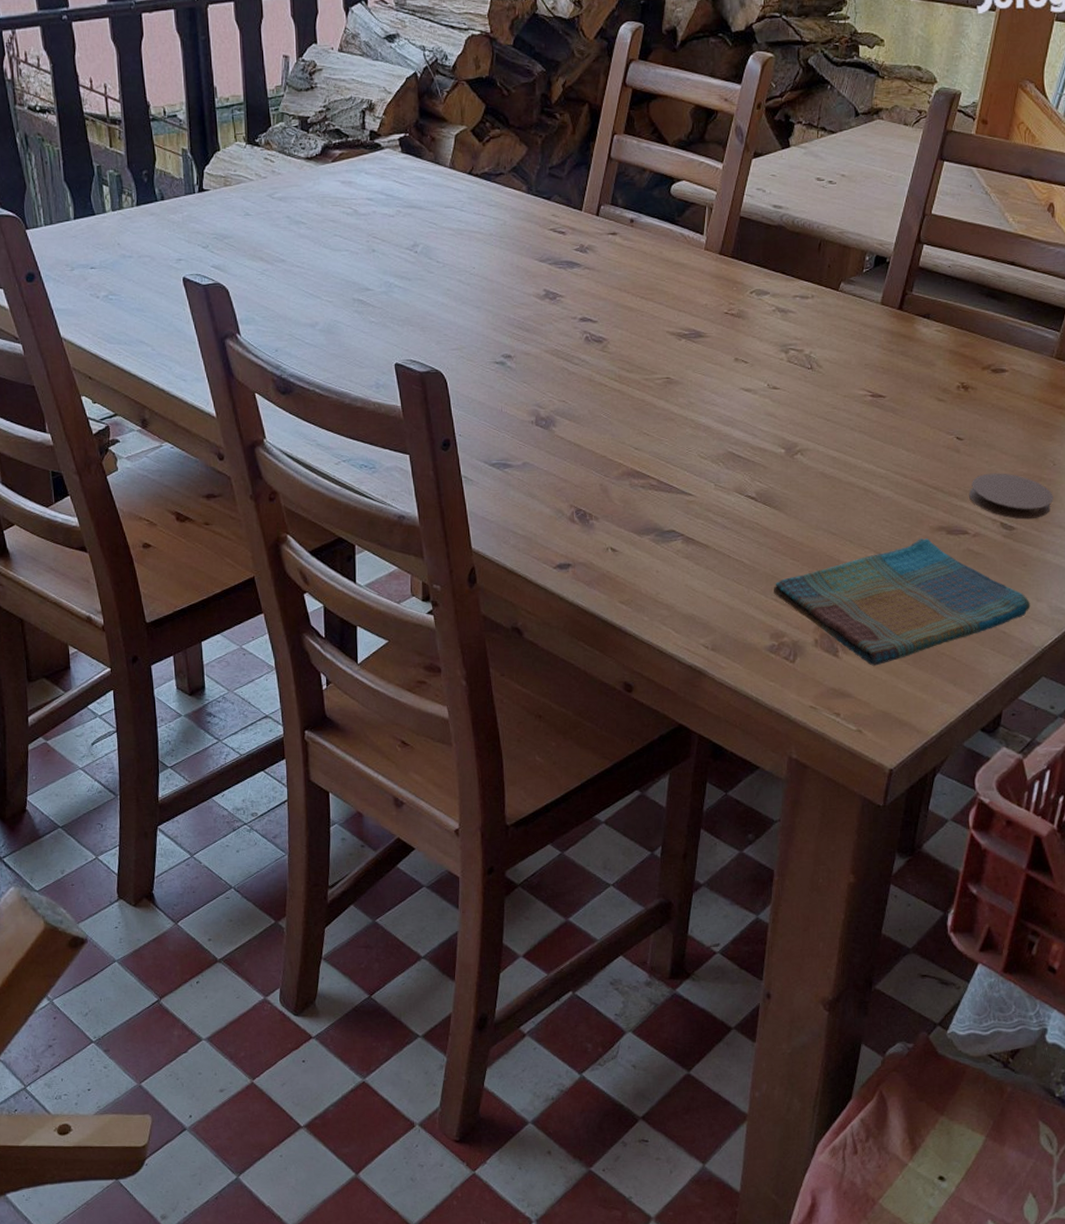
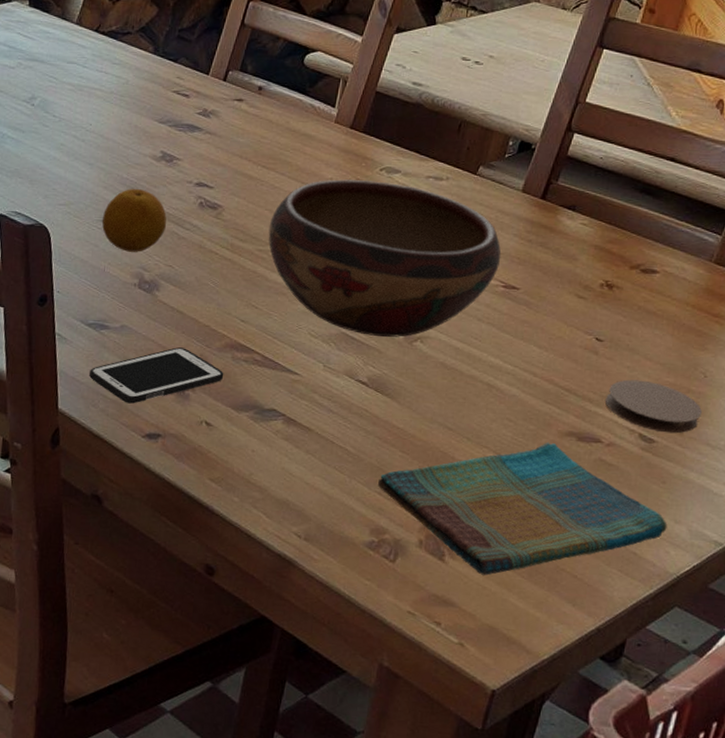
fruit: none [495,329,557,391] -> present [102,189,167,252]
cell phone: none [498,479,624,537] -> present [89,347,224,404]
decorative bowl: none [652,304,867,453] -> present [268,179,502,337]

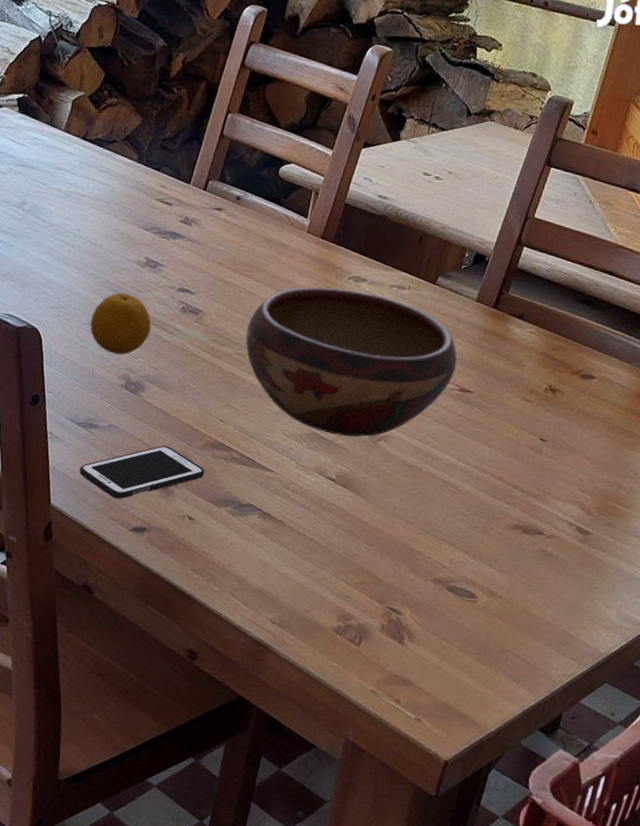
dish towel: present [378,442,668,575] -> none [345,534,600,657]
coaster: present [604,379,702,434] -> none [547,476,632,526]

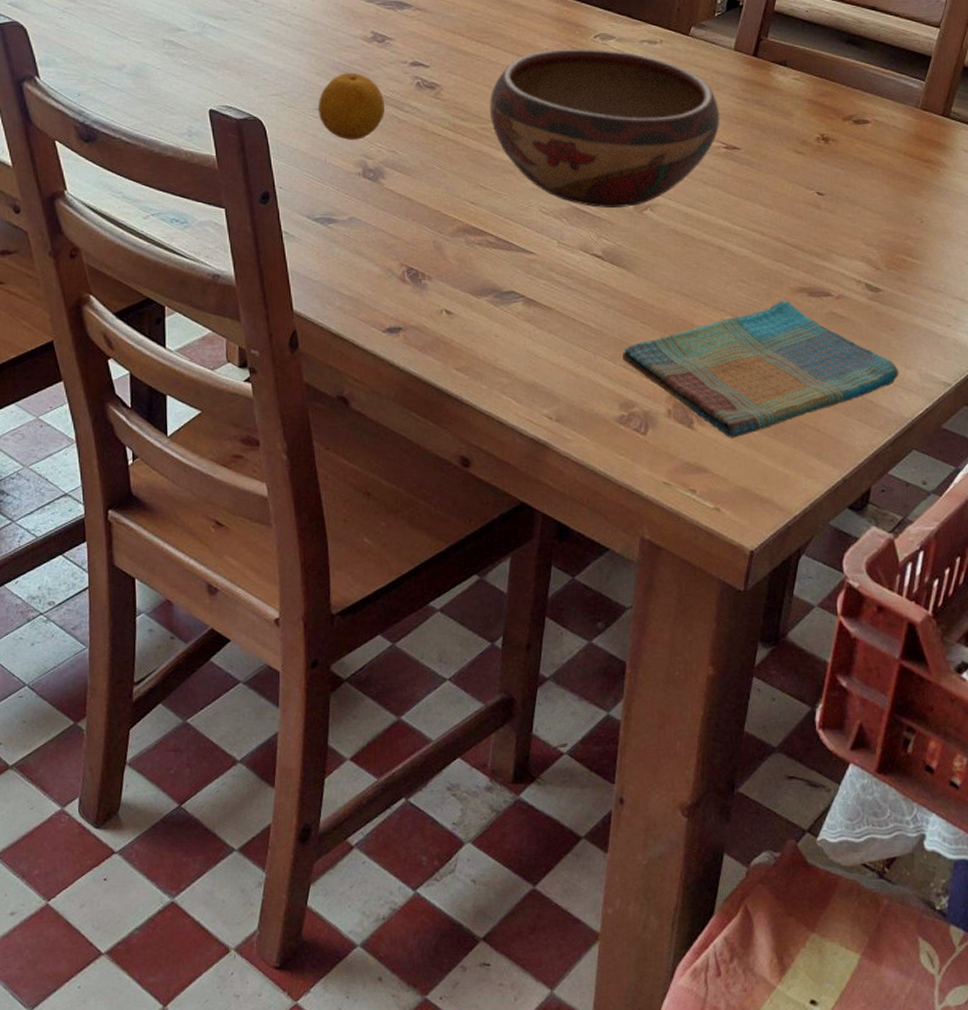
cell phone: present [80,446,205,499] -> none [322,236,459,299]
dish towel: none [345,534,600,657] -> present [623,300,899,438]

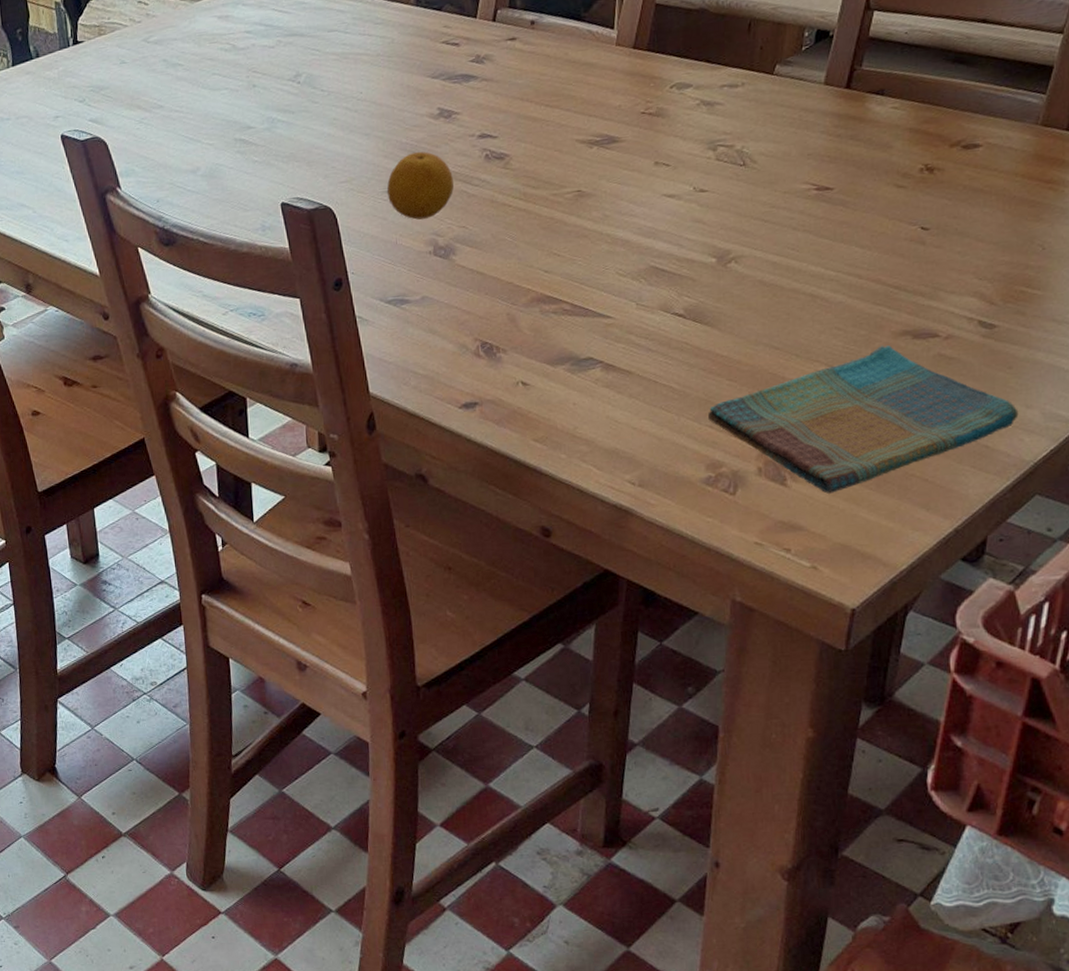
decorative bowl: present [489,49,720,208] -> none [560,99,810,265]

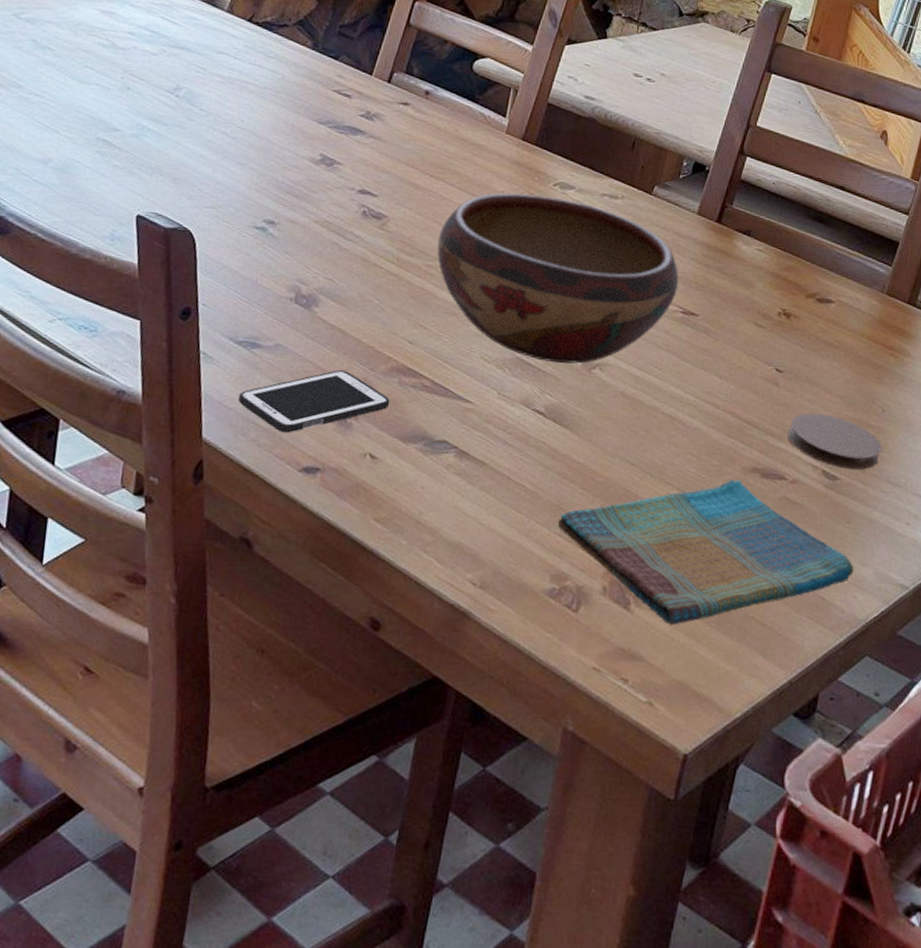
fruit: present [387,151,455,220] -> none [254,193,327,263]
cell phone: none [396,309,534,376] -> present [239,370,390,433]
decorative bowl: none [560,99,810,265] -> present [437,193,679,364]
coaster: none [937,263,1043,315] -> present [787,412,882,470]

